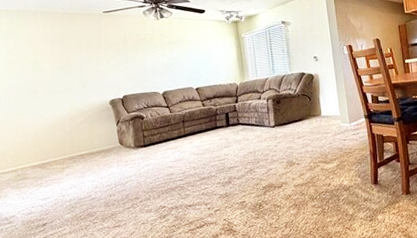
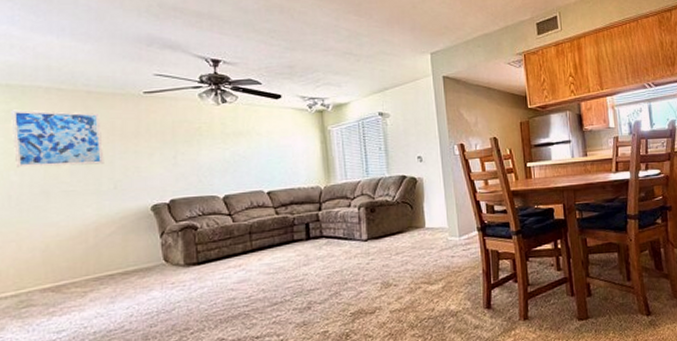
wall art: none [9,28,75,73] -> present [10,109,104,168]

